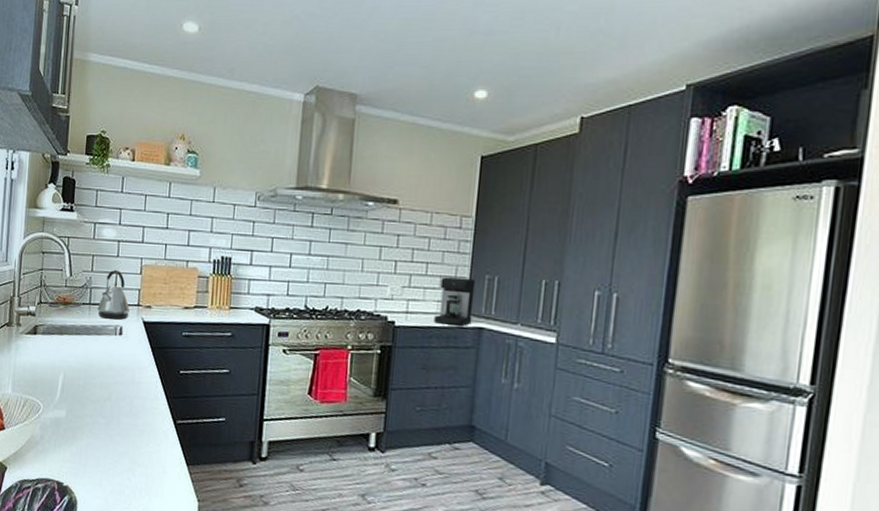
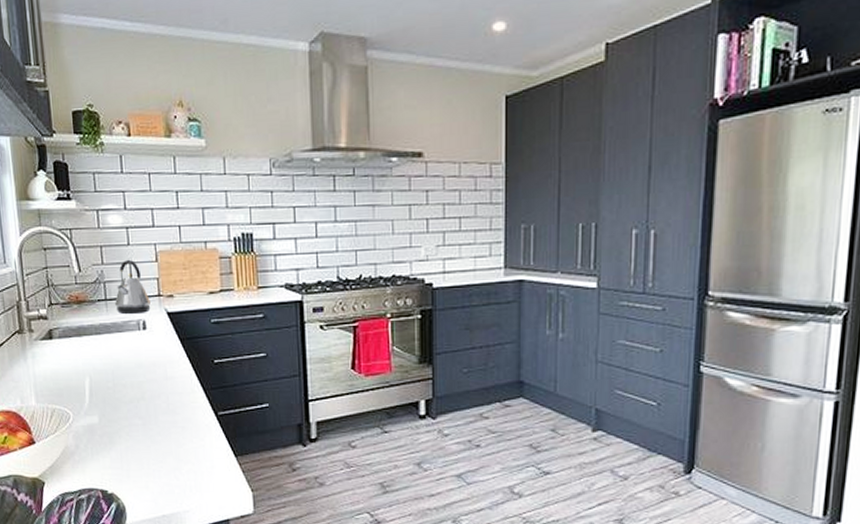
coffee maker: present [434,277,476,327] -> none [473,229,511,282]

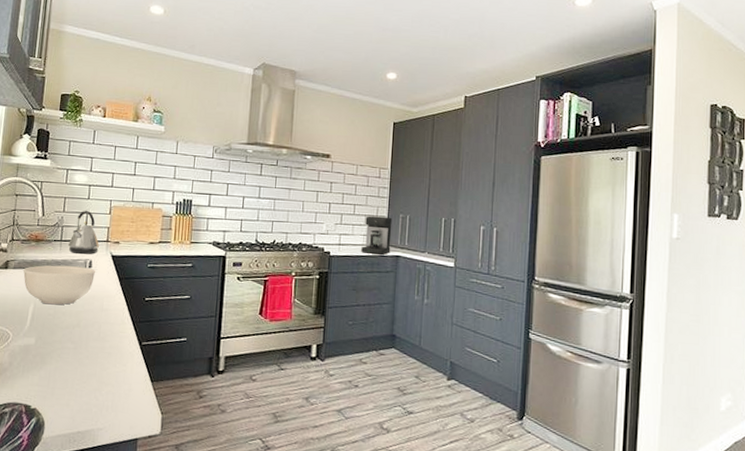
bowl: none [70,329,152,377] -> present [23,265,95,305]
coffee maker: none [473,229,511,282] -> present [361,216,392,256]

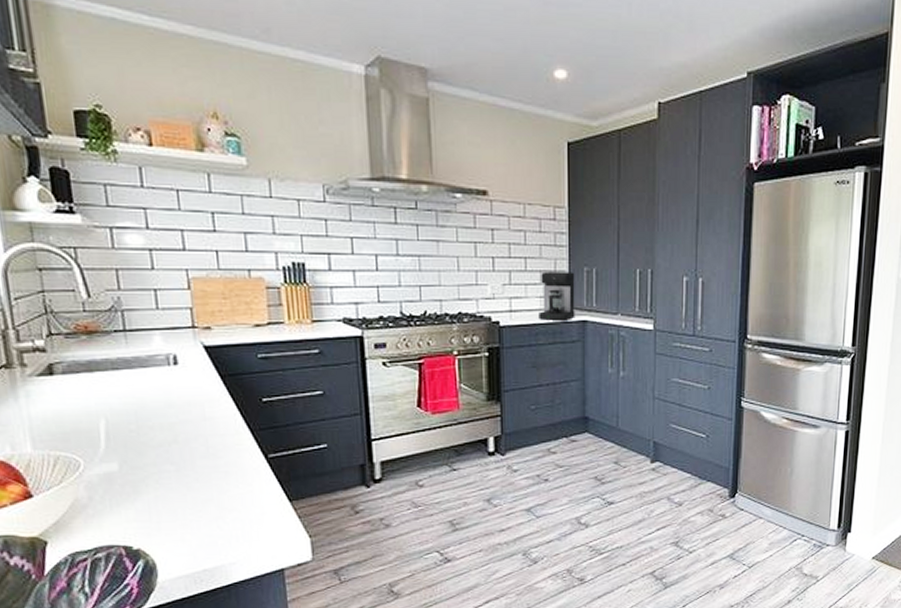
bowl: present [23,265,95,305] -> none [78,364,185,418]
kettle: present [68,210,99,255] -> none [137,285,183,348]

